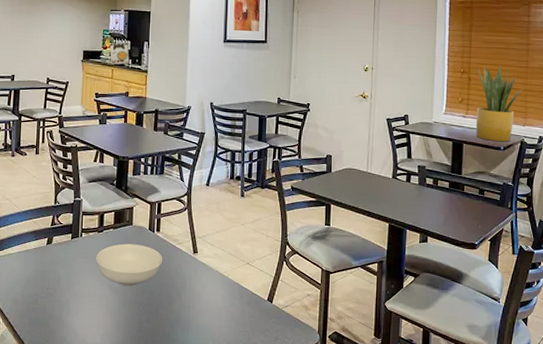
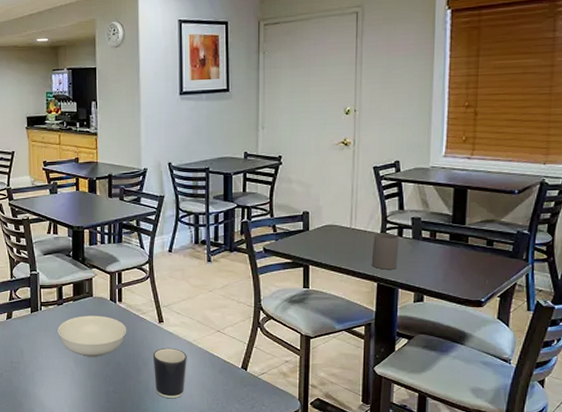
cereal box: present [109,42,130,65] -> none [54,104,77,129]
mug: none [185,278,218,330] -> present [152,347,187,399]
cup: none [384,178,408,212] -> present [371,233,400,270]
planter: present [475,65,523,142] -> none [483,94,545,185]

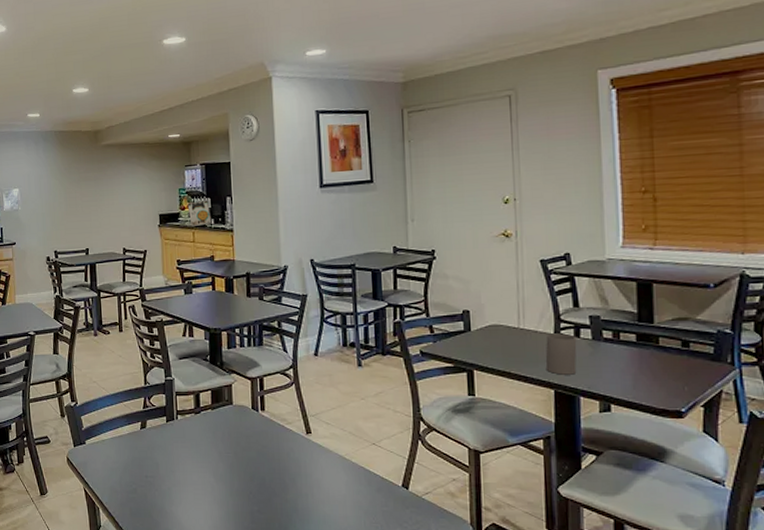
cereal box: none [54,104,77,129] -> present [187,200,212,226]
bowl: present [57,315,127,358] -> none [195,425,271,473]
mug: present [152,347,187,399] -> none [300,462,340,521]

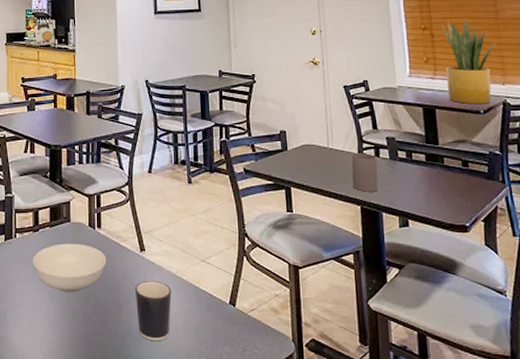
bowl: none [195,425,271,473] -> present [33,243,107,293]
mug: none [300,462,340,521] -> present [134,280,172,342]
planter: none [666,177,738,278] -> present [440,18,497,105]

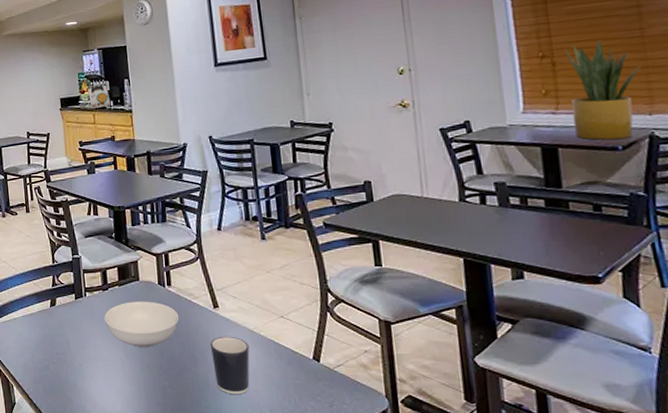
cup: present [351,153,379,192] -> none [450,201,485,243]

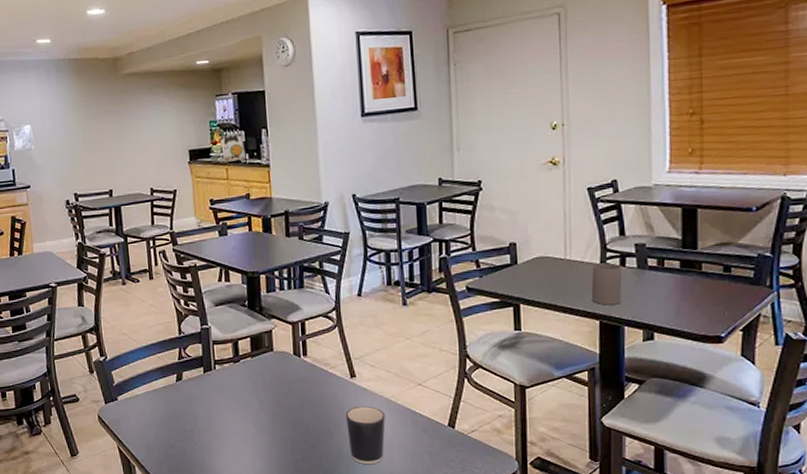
bowl: present [104,301,180,348] -> none [235,372,315,422]
cup: none [450,201,485,243] -> present [591,263,623,305]
planter: present [563,40,641,141] -> none [713,97,782,201]

